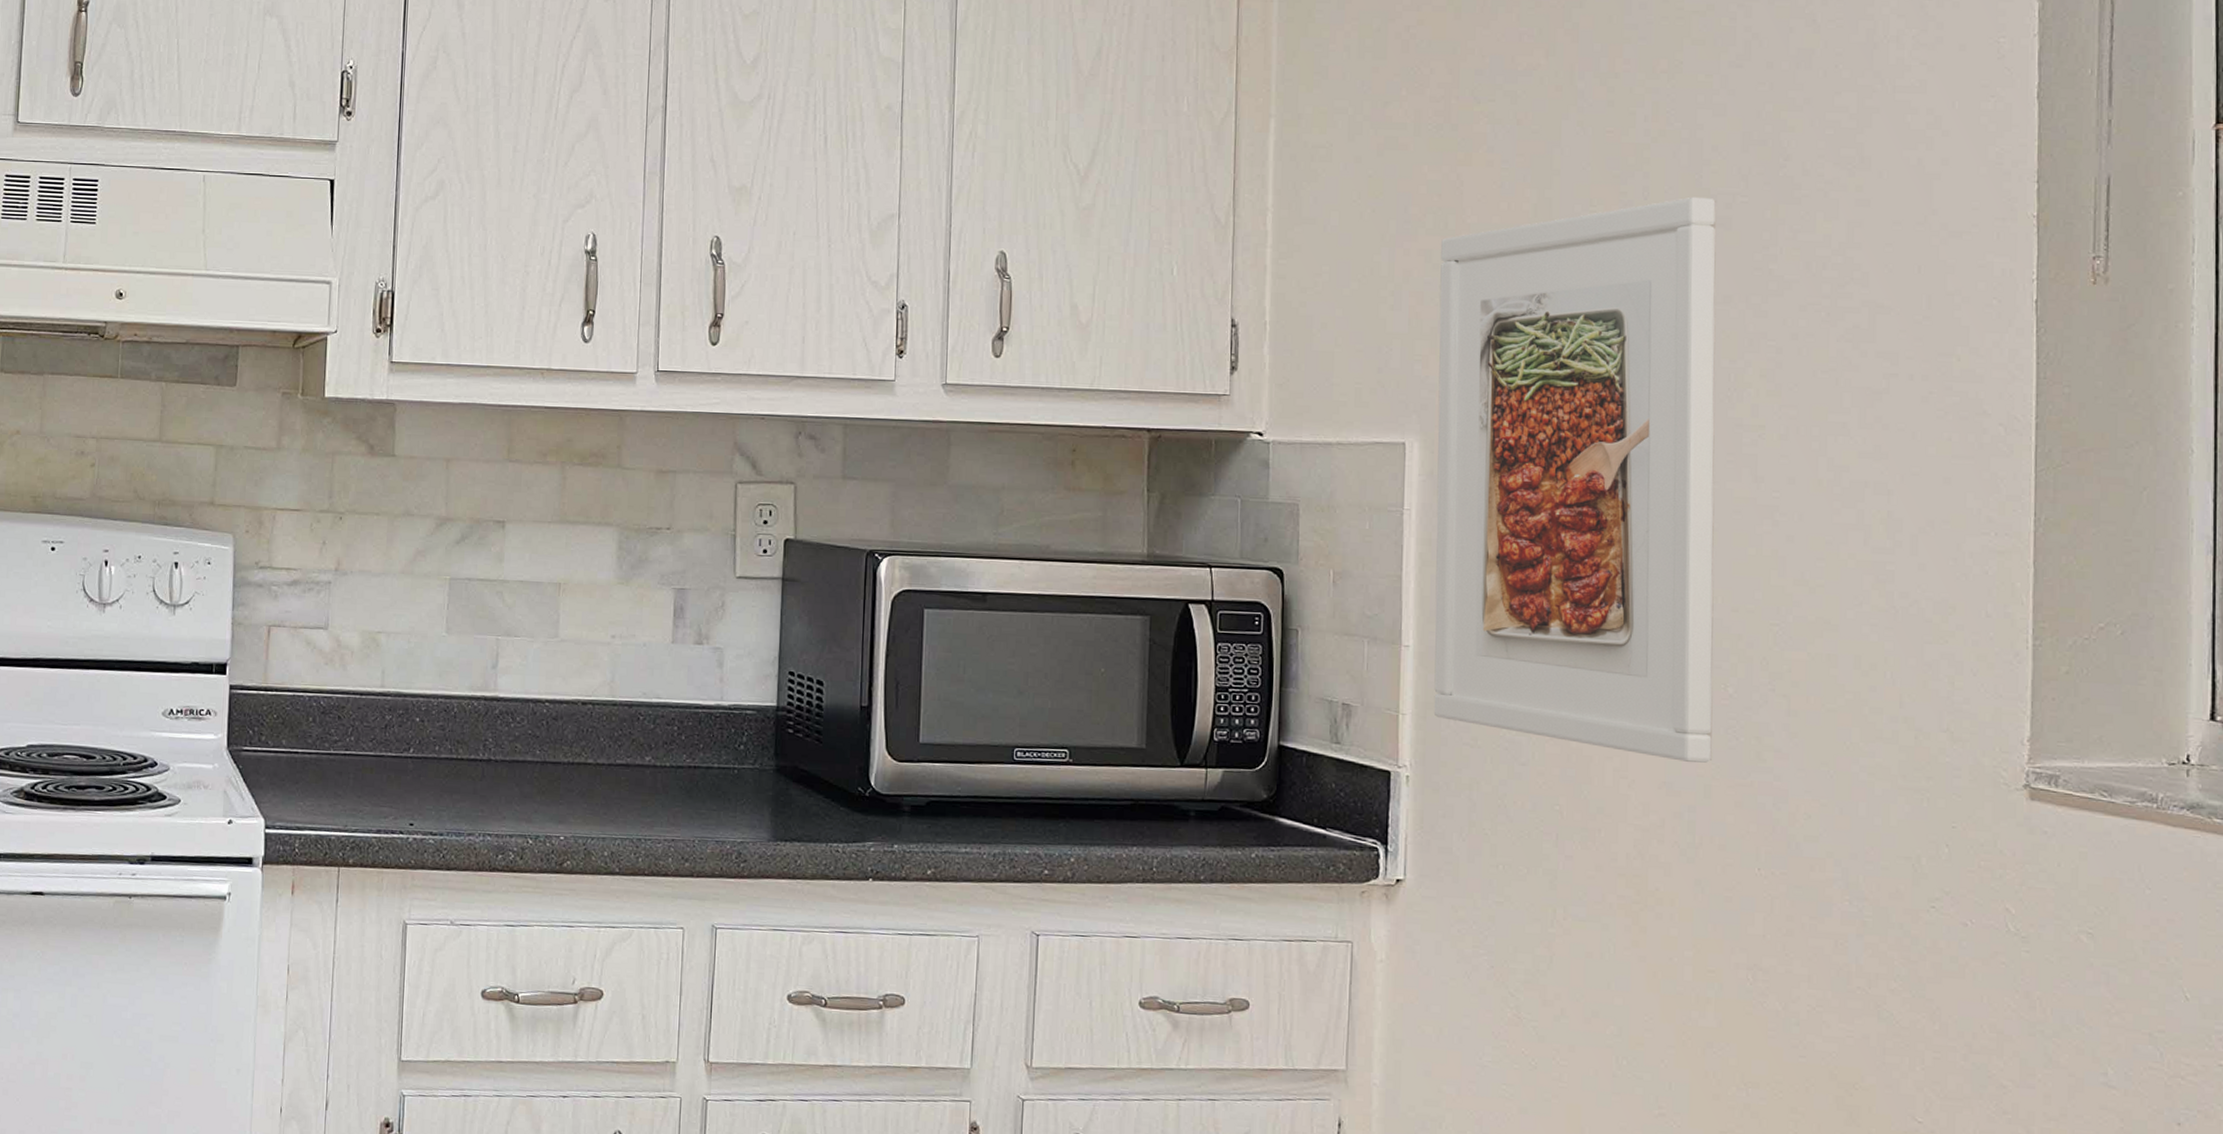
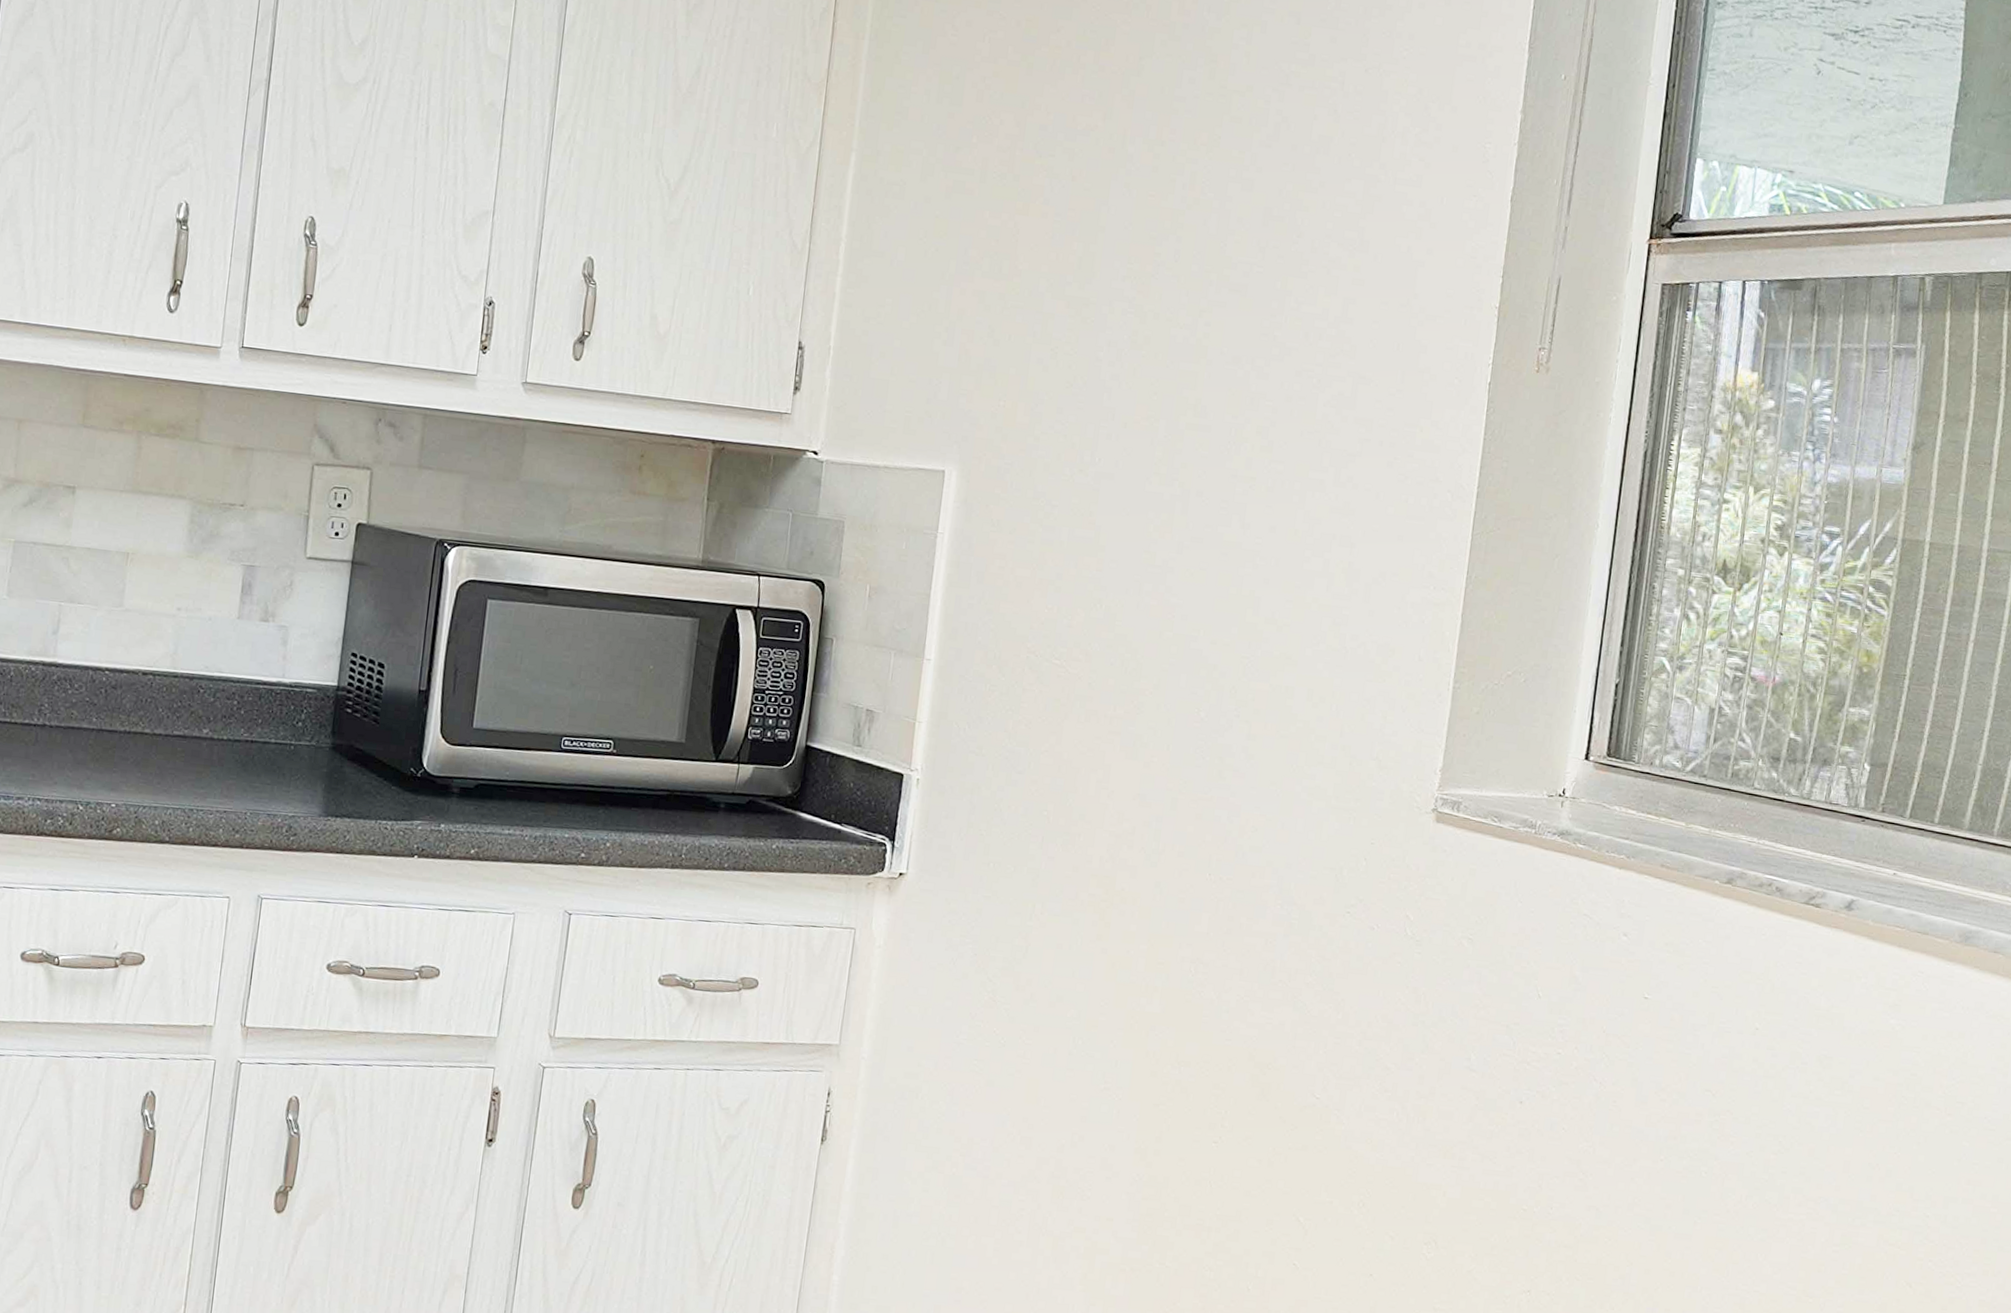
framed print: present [1433,196,1717,763] -> none [946,263,1236,778]

